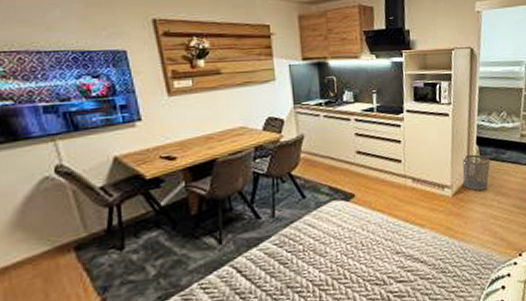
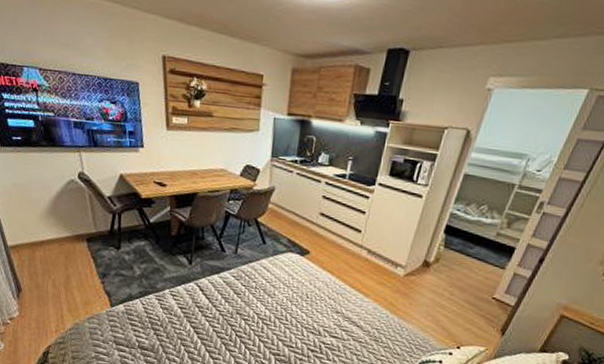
waste bin: present [462,154,490,191] -> none [419,240,454,278]

